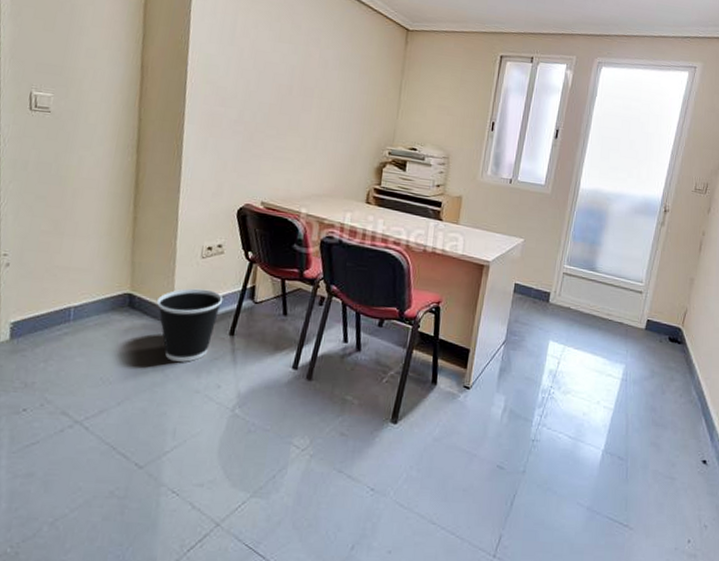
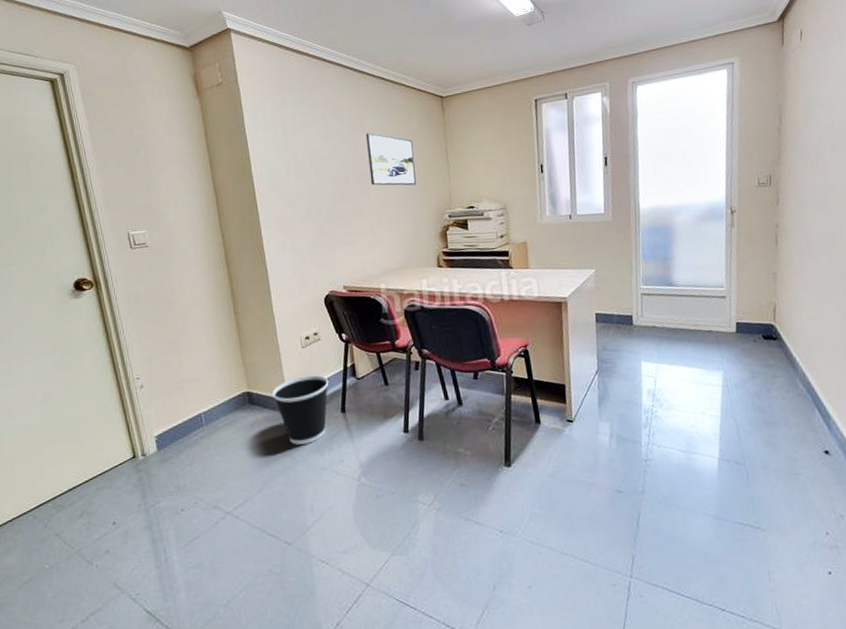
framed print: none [314,47,367,113] -> present [365,133,416,186]

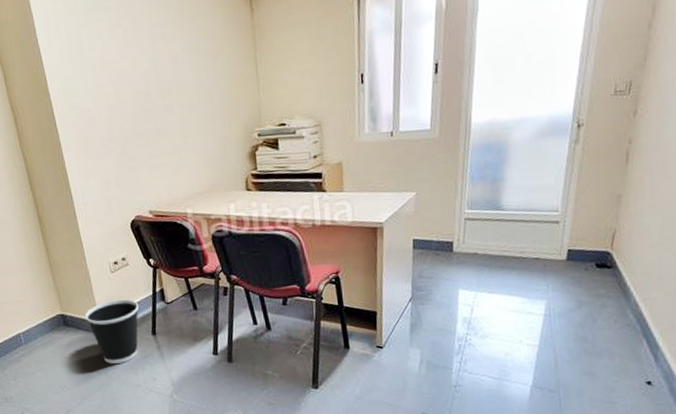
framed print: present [365,133,416,186] -> none [166,41,223,102]

